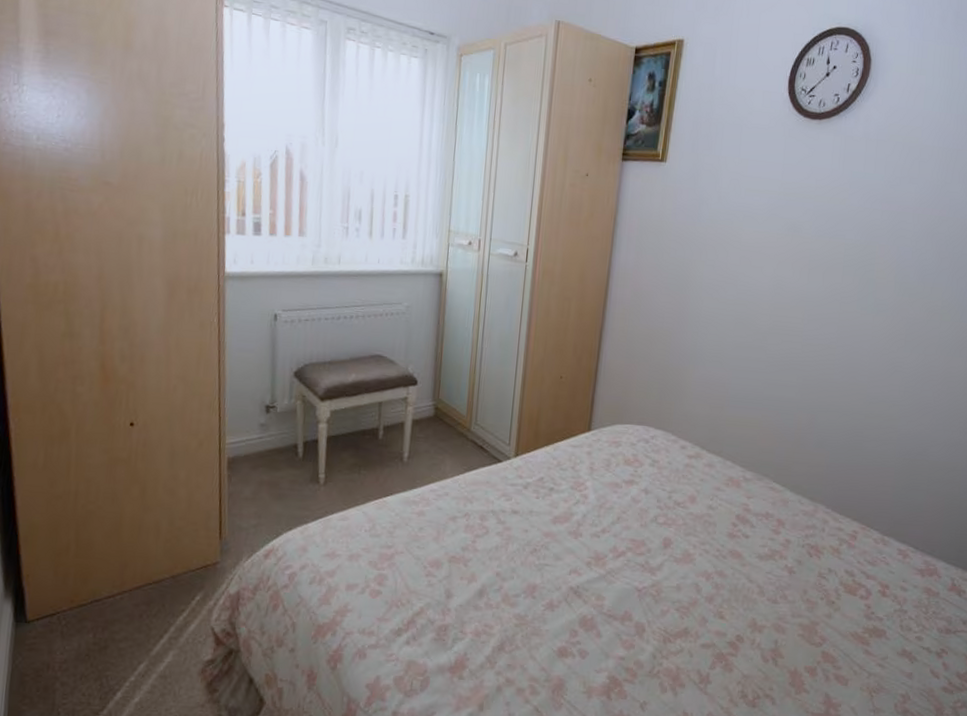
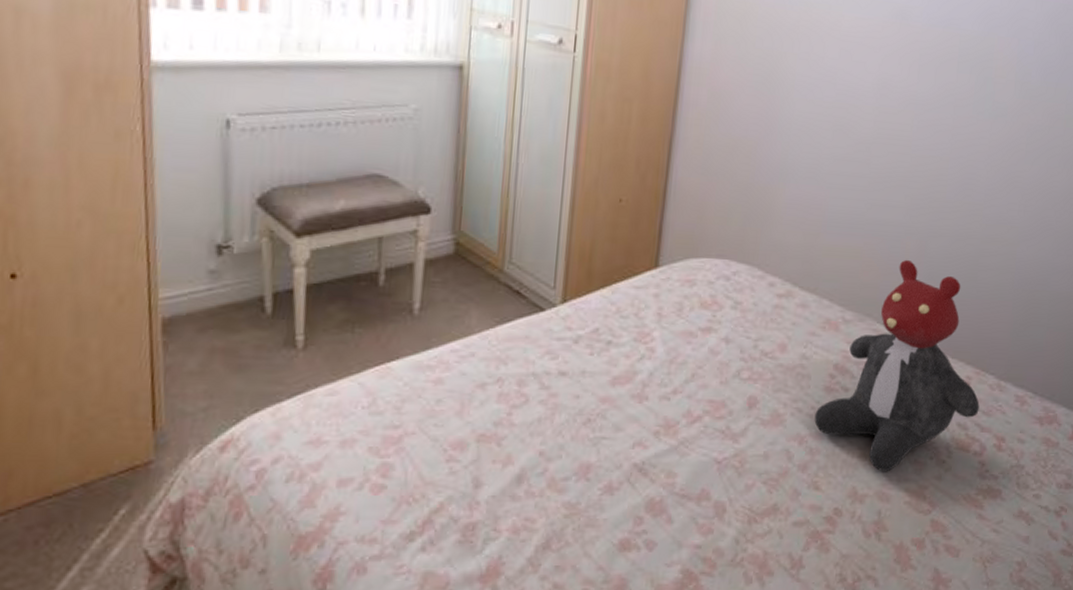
teddy bear: none [719,430,865,607] -> present [814,259,980,471]

